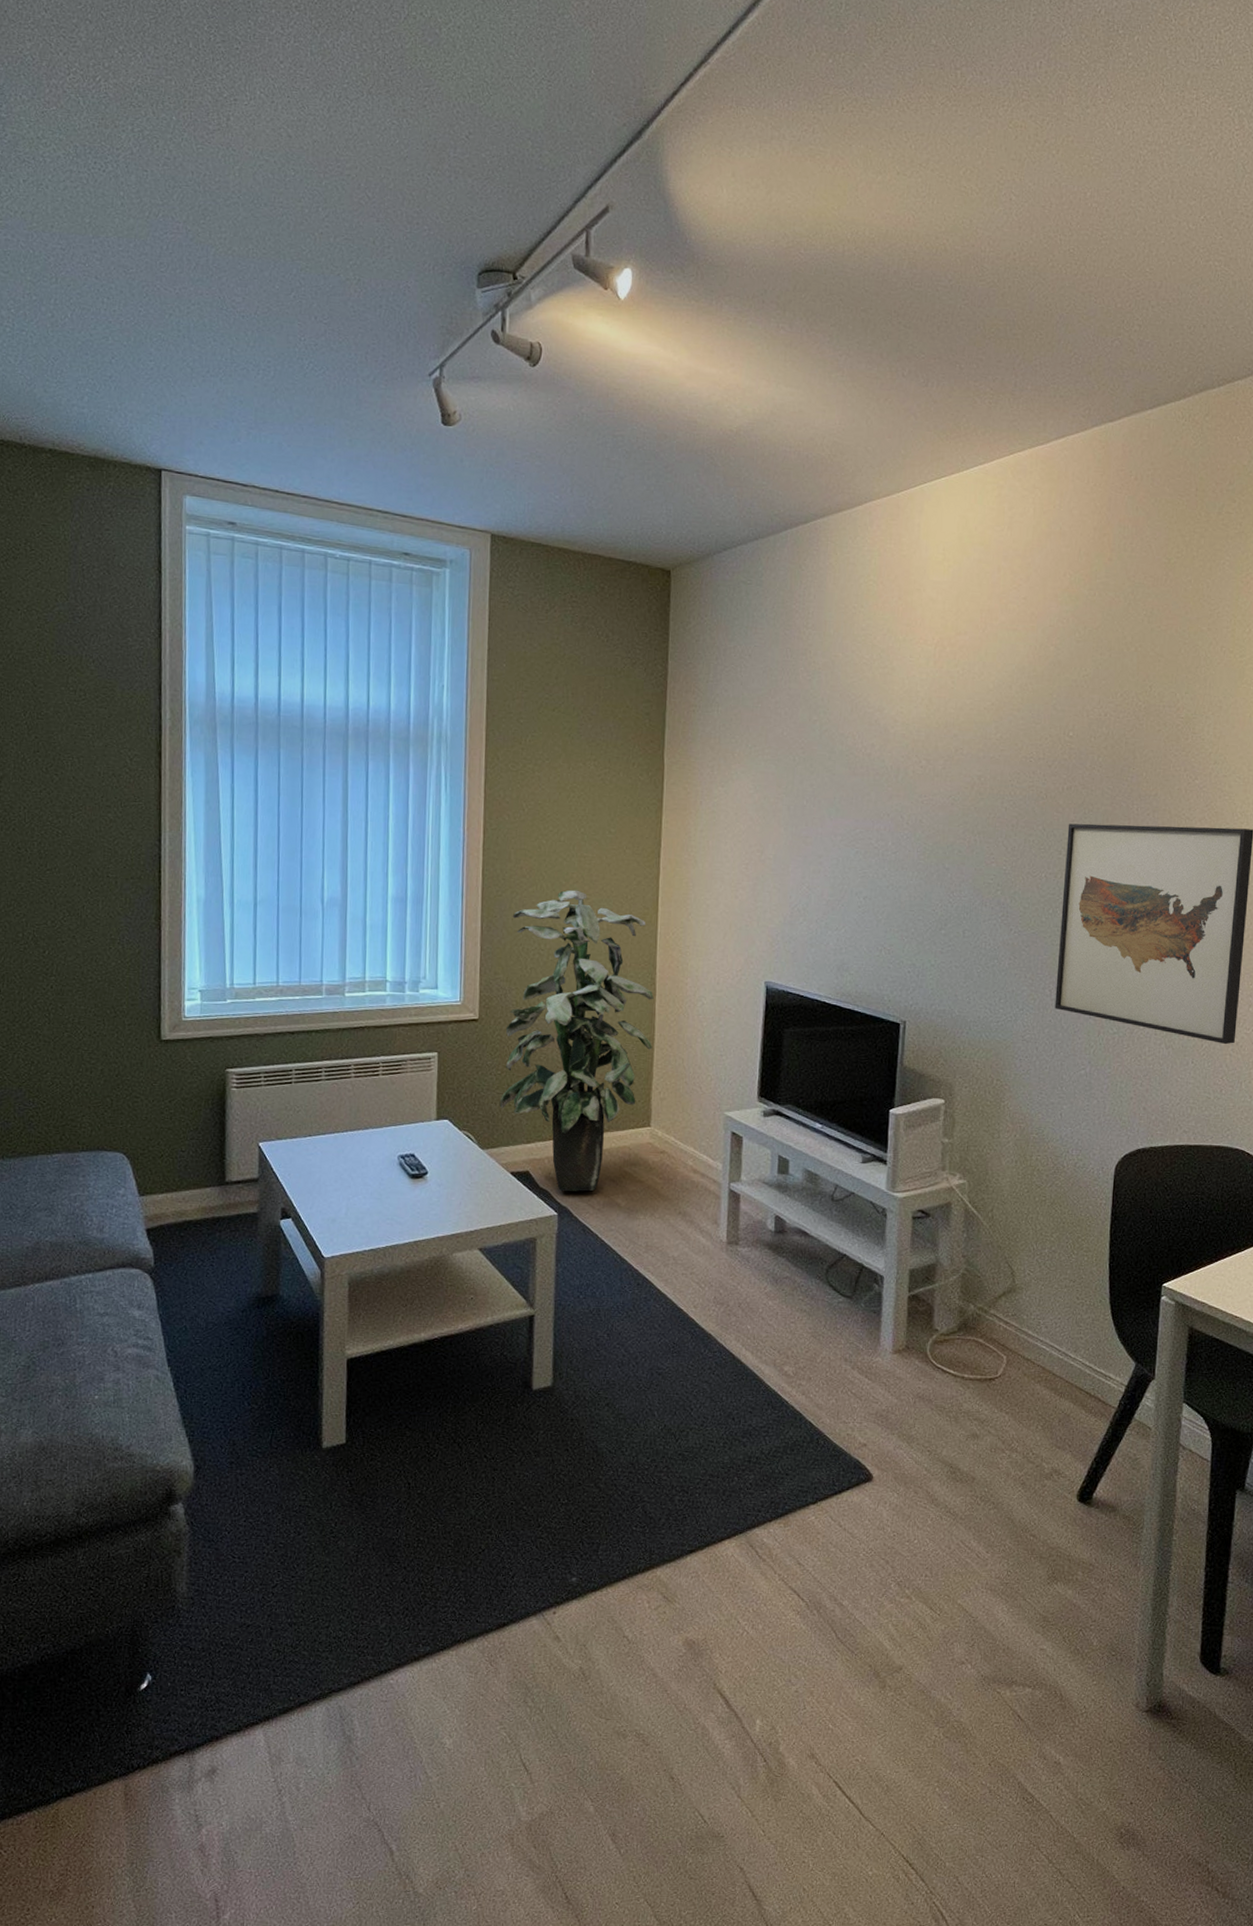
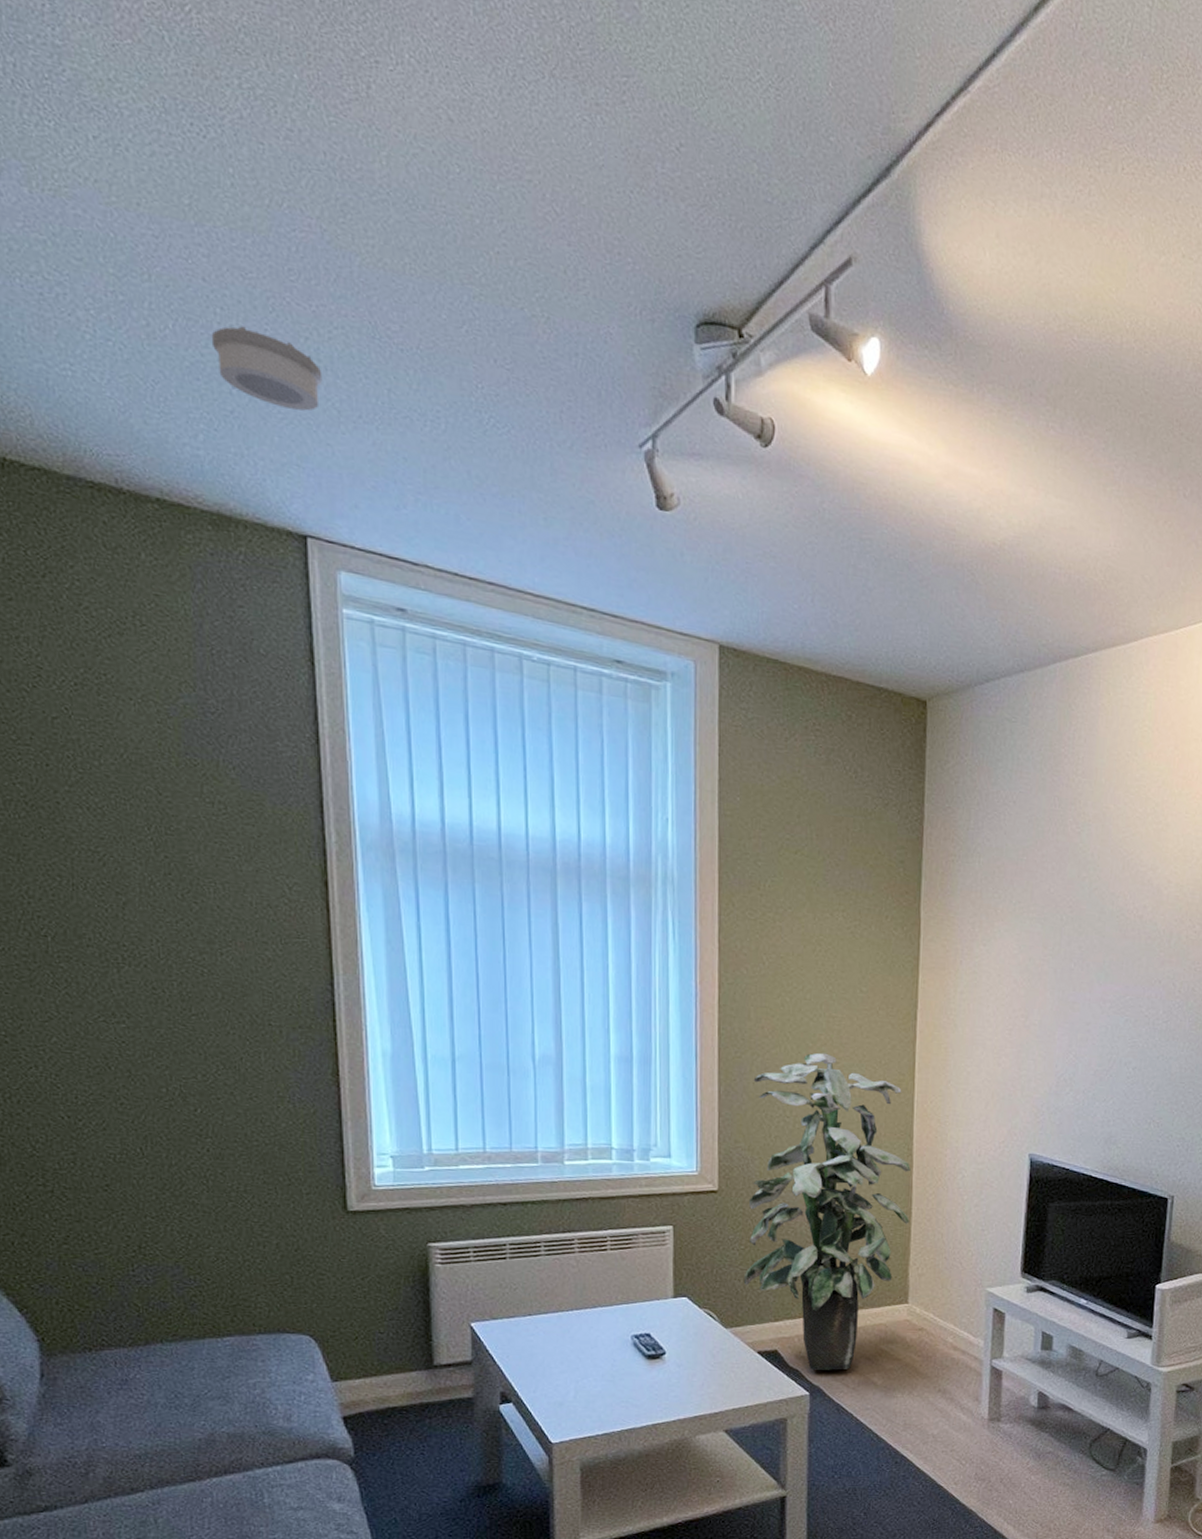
smoke detector: none [98,310,181,371] -> present [211,326,323,412]

